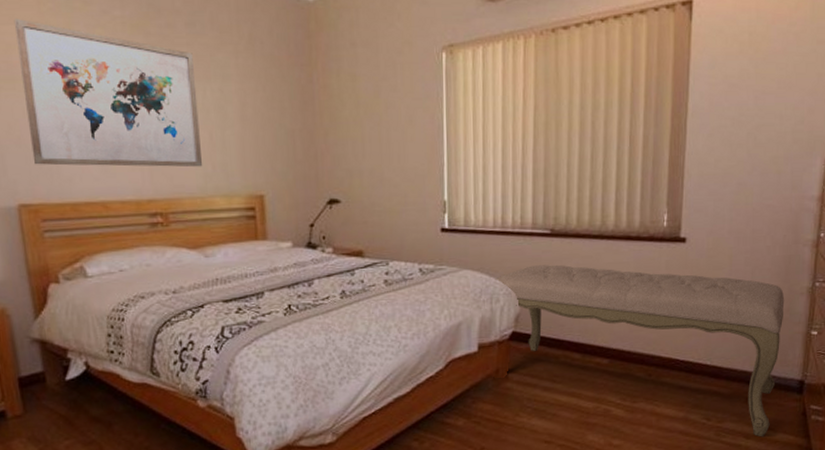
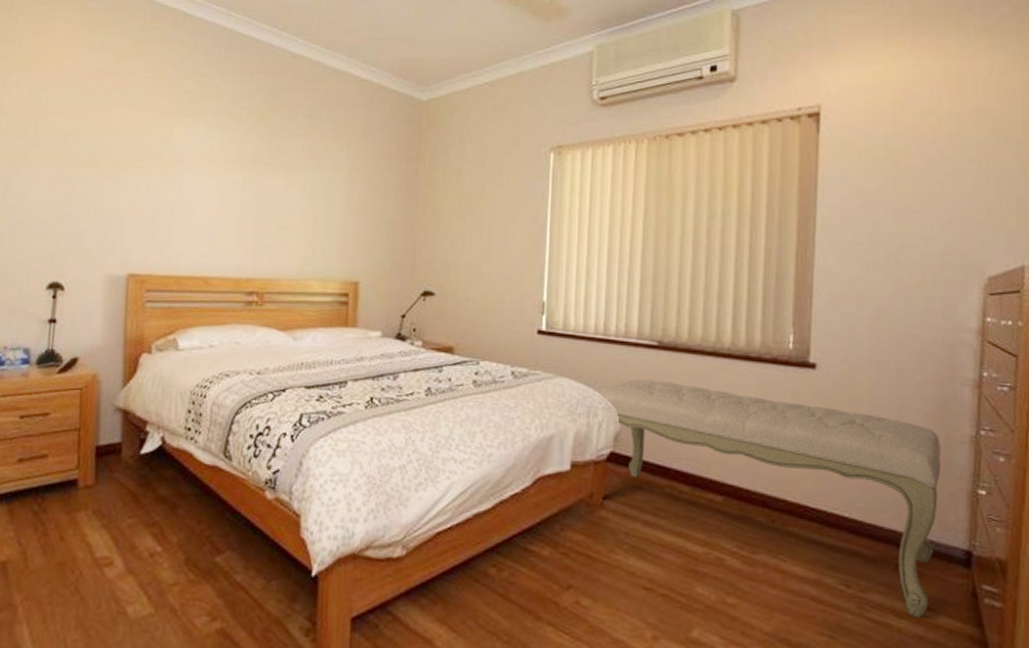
wall art: present [13,19,203,167] -> none [148,106,308,250]

